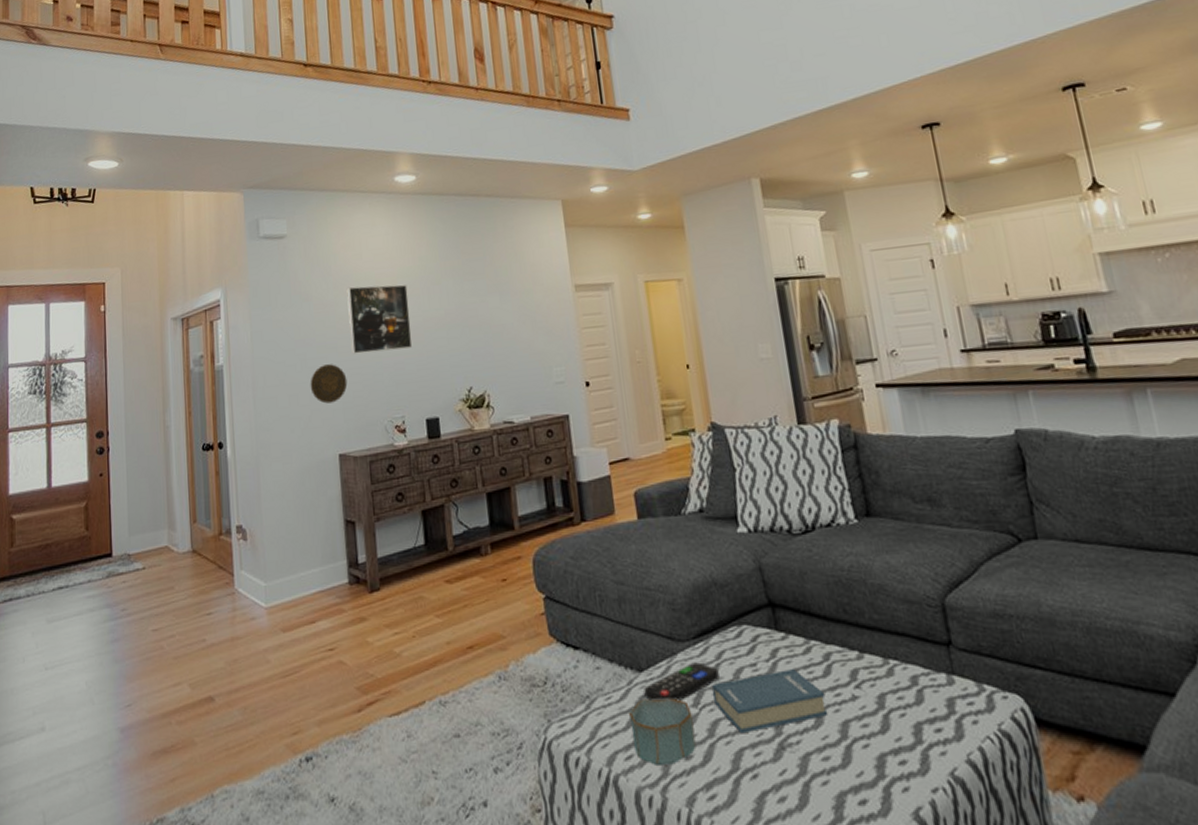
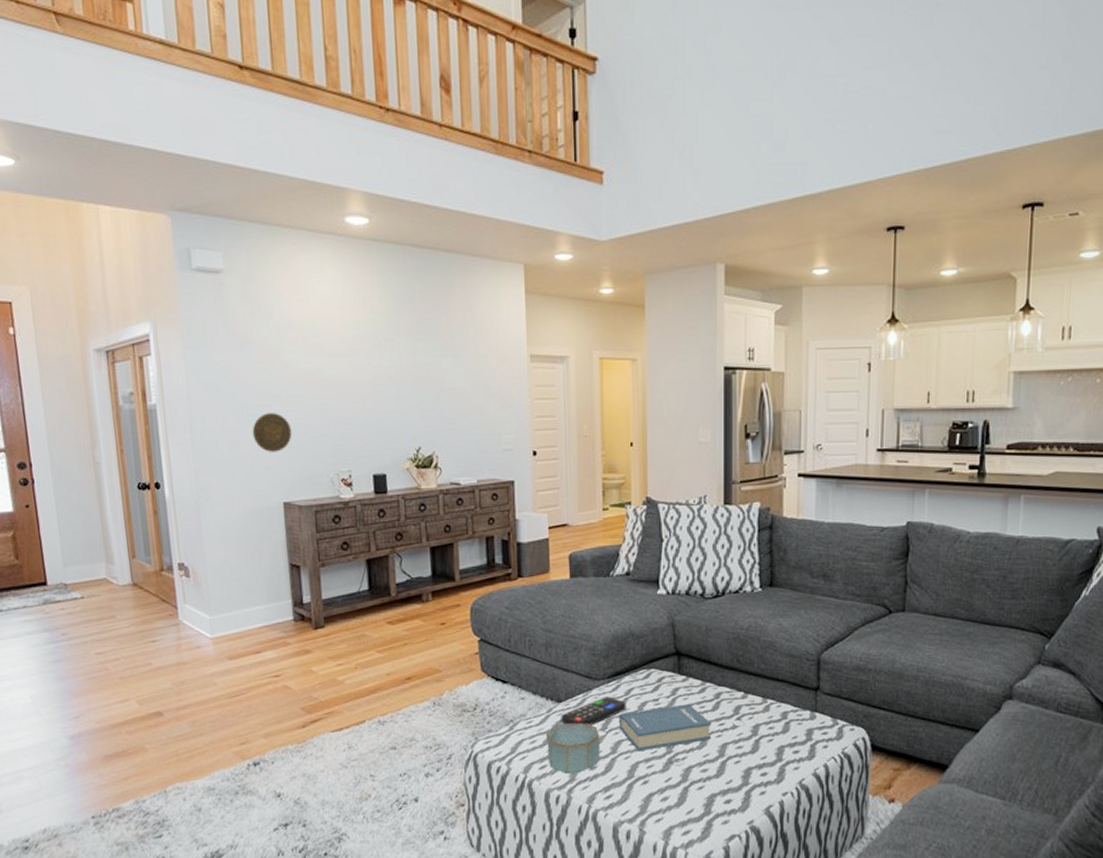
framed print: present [346,284,413,355] -> none [291,334,361,405]

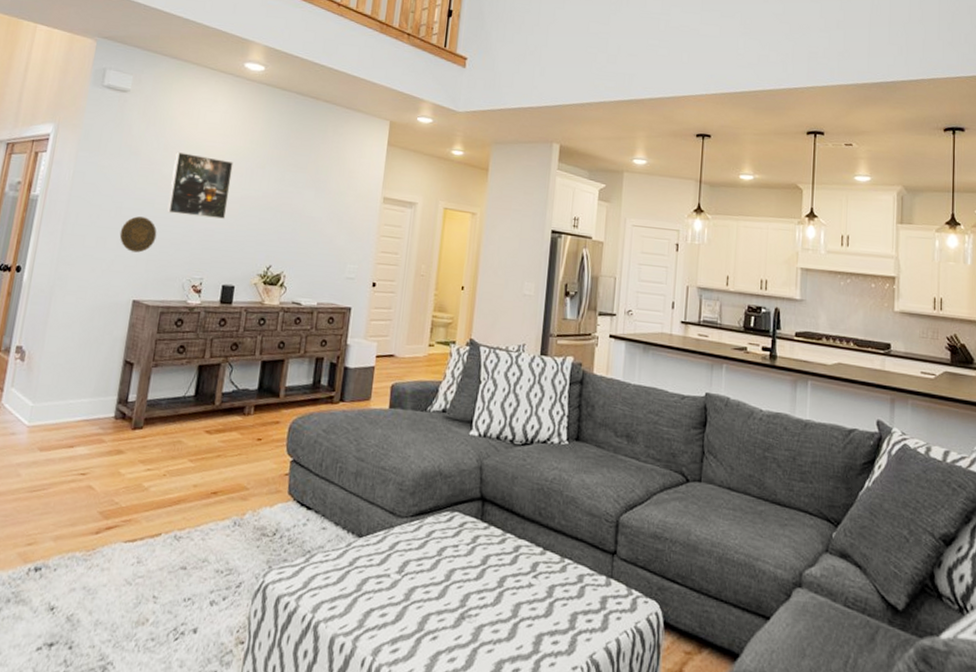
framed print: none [291,334,361,405] -> present [167,151,234,219]
bowl: present [546,723,600,773] -> none [338,560,395,619]
remote control: present [561,697,626,726] -> none [358,536,426,567]
book: present [619,704,712,752] -> none [416,554,508,602]

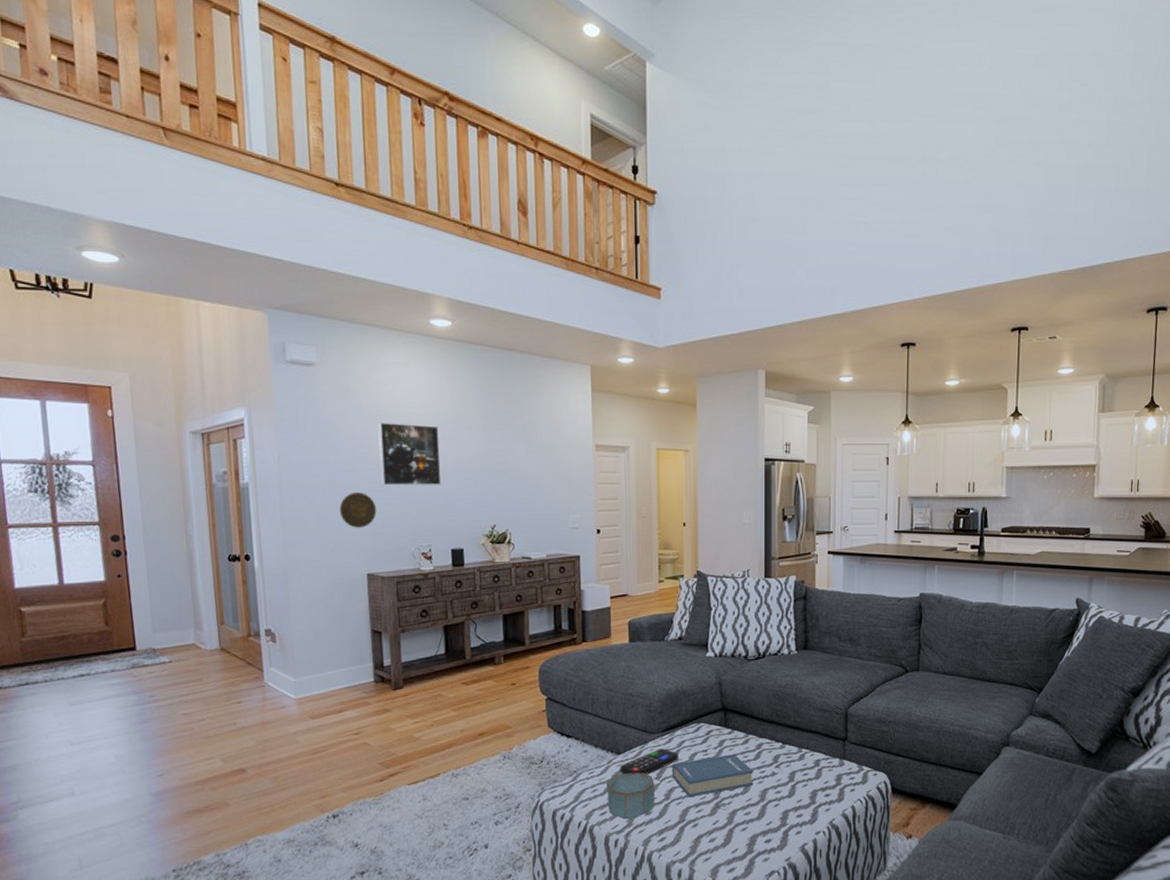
bowl: none [338,560,395,619] -> present [607,773,655,819]
remote control: none [358,536,426,567] -> present [620,748,678,775]
book: none [416,554,508,602] -> present [672,754,754,798]

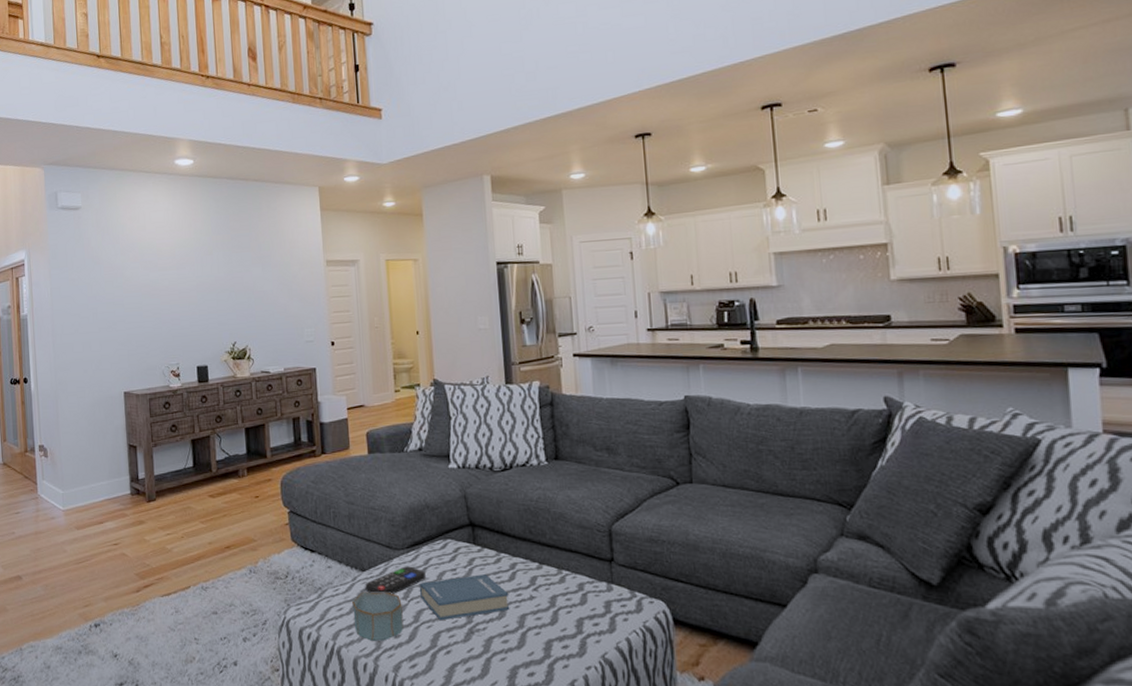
decorative plate: present [339,492,377,528] -> none [100,318,132,350]
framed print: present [378,422,442,486] -> none [132,253,187,311]

